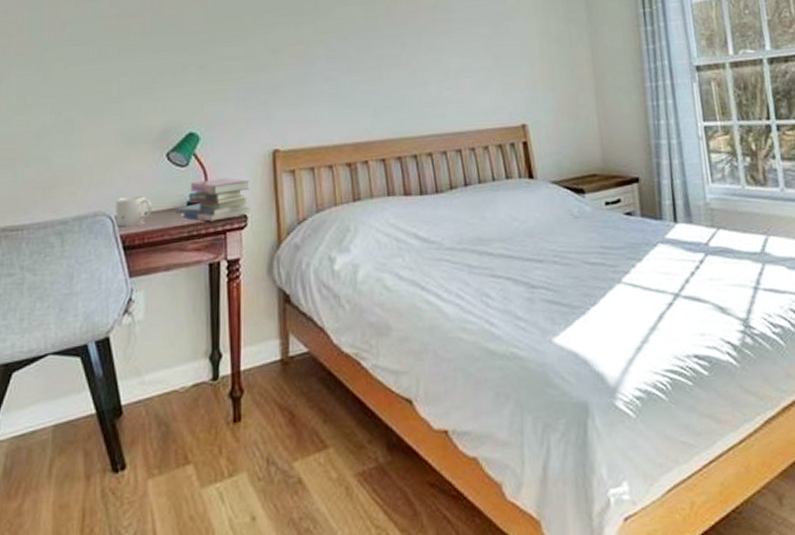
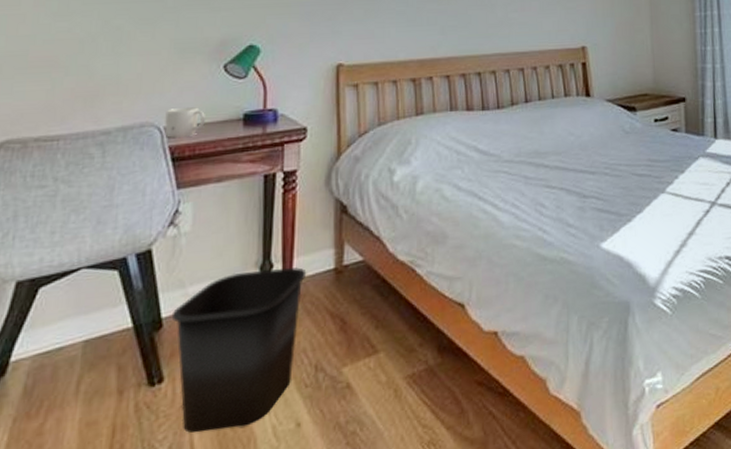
waste bin: none [130,358,254,521] -> present [171,267,307,433]
books: present [176,178,252,222] -> none [231,90,312,134]

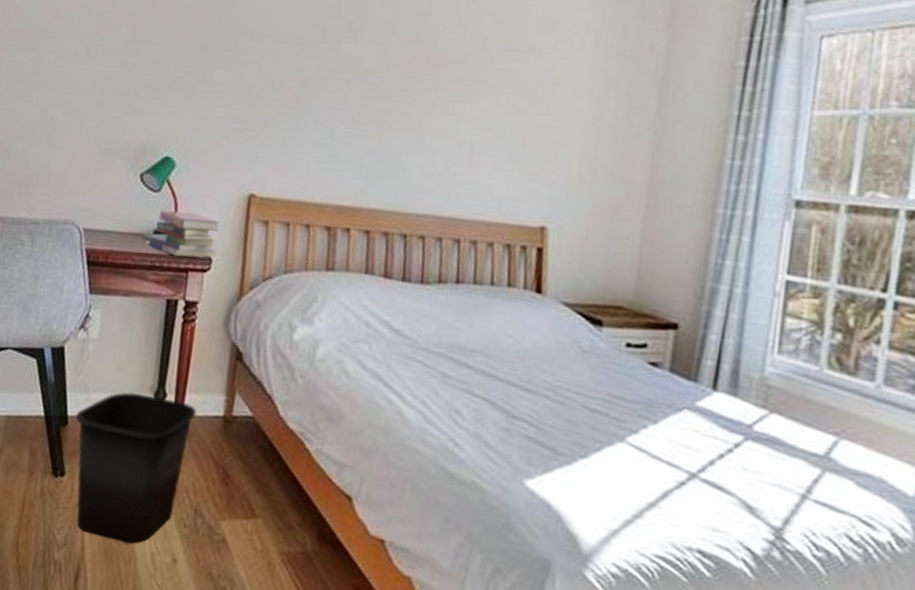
mug: present [164,107,205,138] -> none [83,210,120,243]
books: none [231,90,312,134] -> present [141,210,220,258]

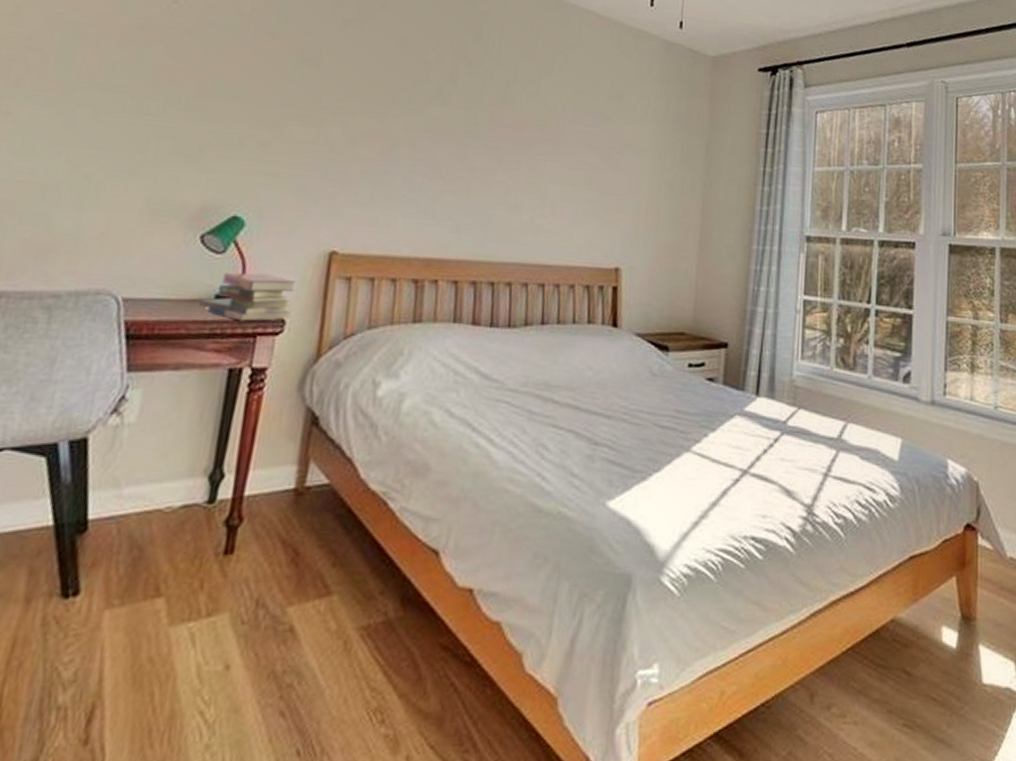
waste bin: present [75,391,197,543] -> none [93,478,262,661]

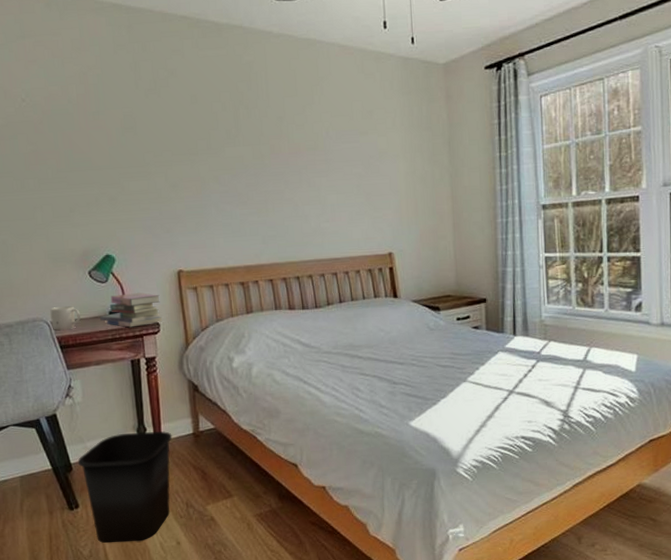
waste bin: none [93,478,262,661] -> present [77,431,173,543]
mug: none [122,277,172,313] -> present [50,306,81,330]

